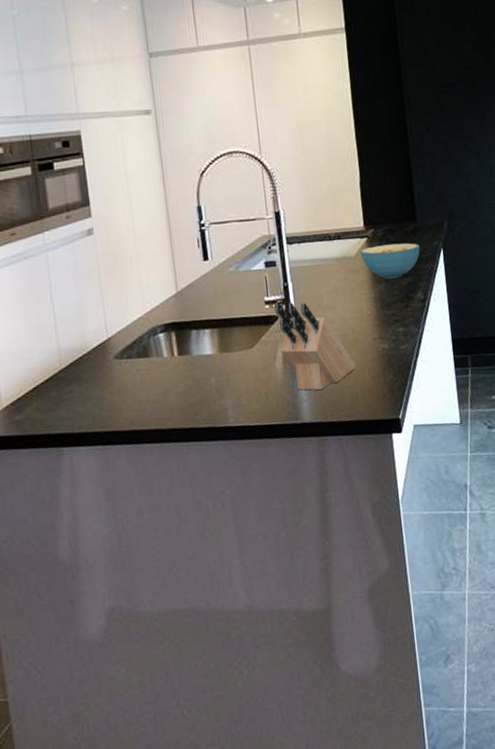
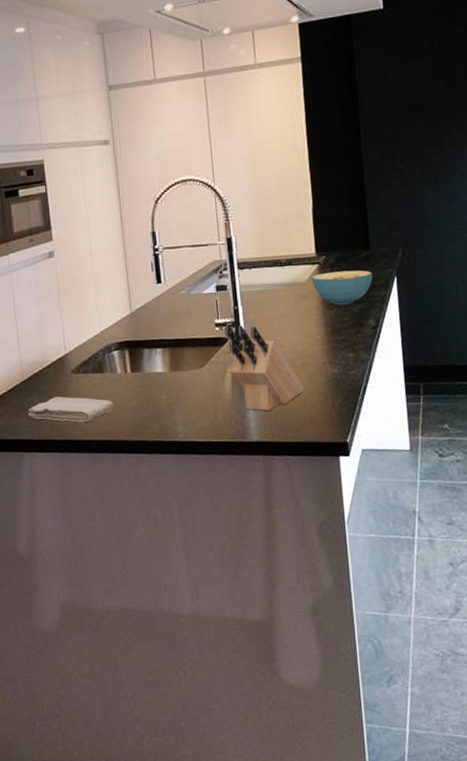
washcloth: none [67,384,161,412] -> present [28,396,114,422]

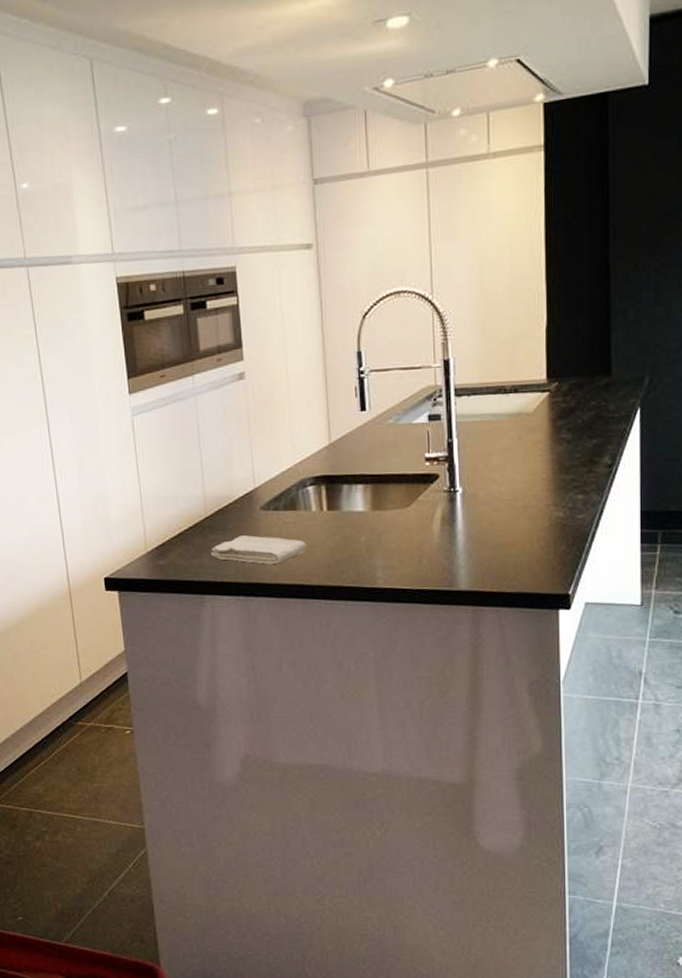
knife block: present [224,324,305,411] -> none [436,458,524,558]
cereal bowl: present [311,270,373,305] -> none [540,399,612,440]

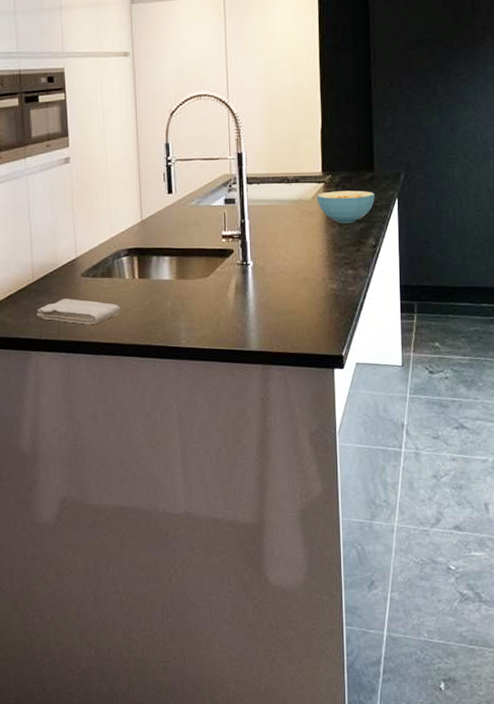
cereal bowl: none [540,399,612,440] -> present [316,190,375,224]

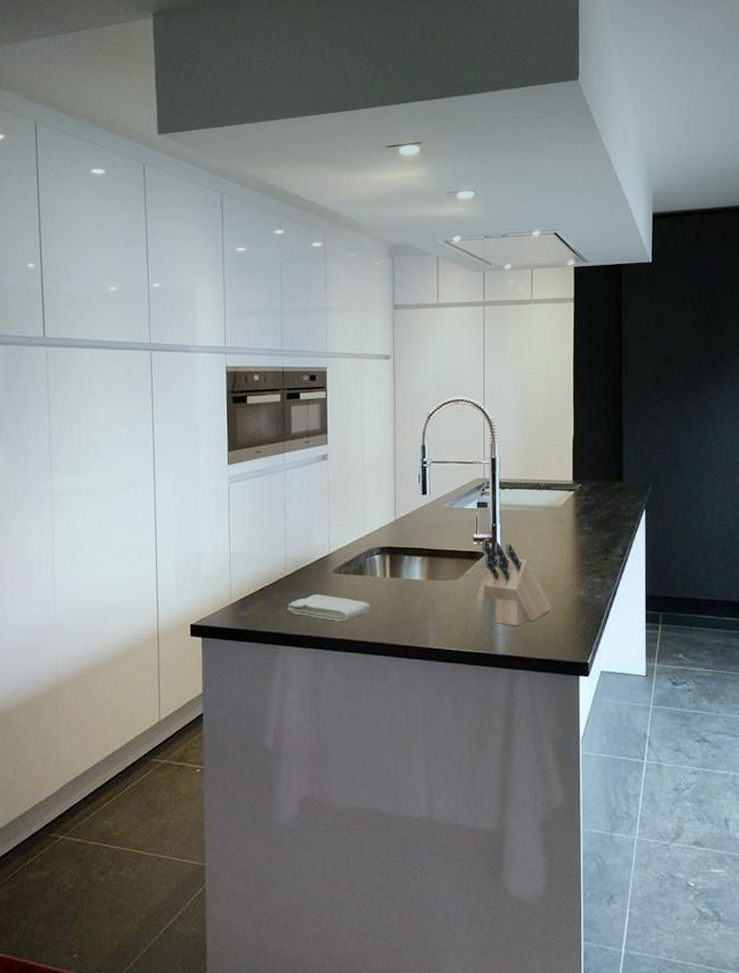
knife block: none [231,236,304,322] -> present [482,539,552,626]
cereal bowl: present [316,190,375,224] -> none [567,499,623,532]

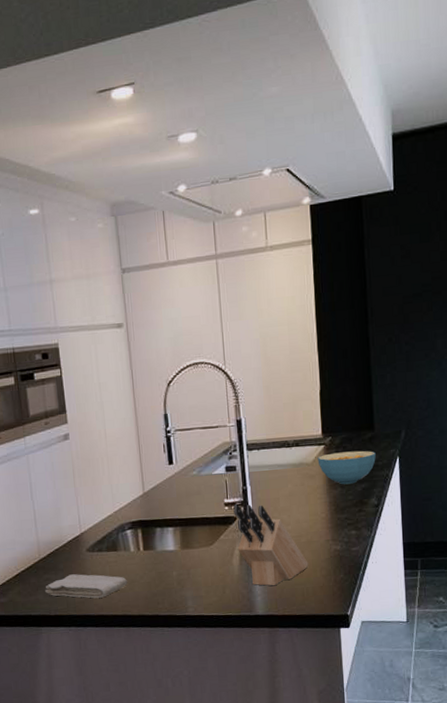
cereal bowl: none [567,499,623,532] -> present [317,450,376,485]

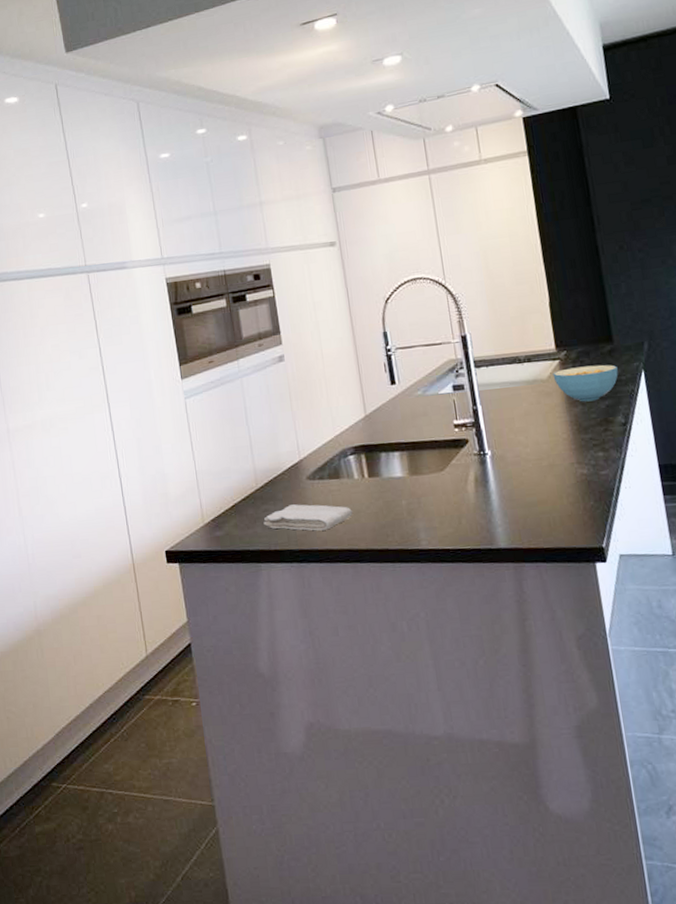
knife block: present [233,503,309,586] -> none [464,424,553,516]

